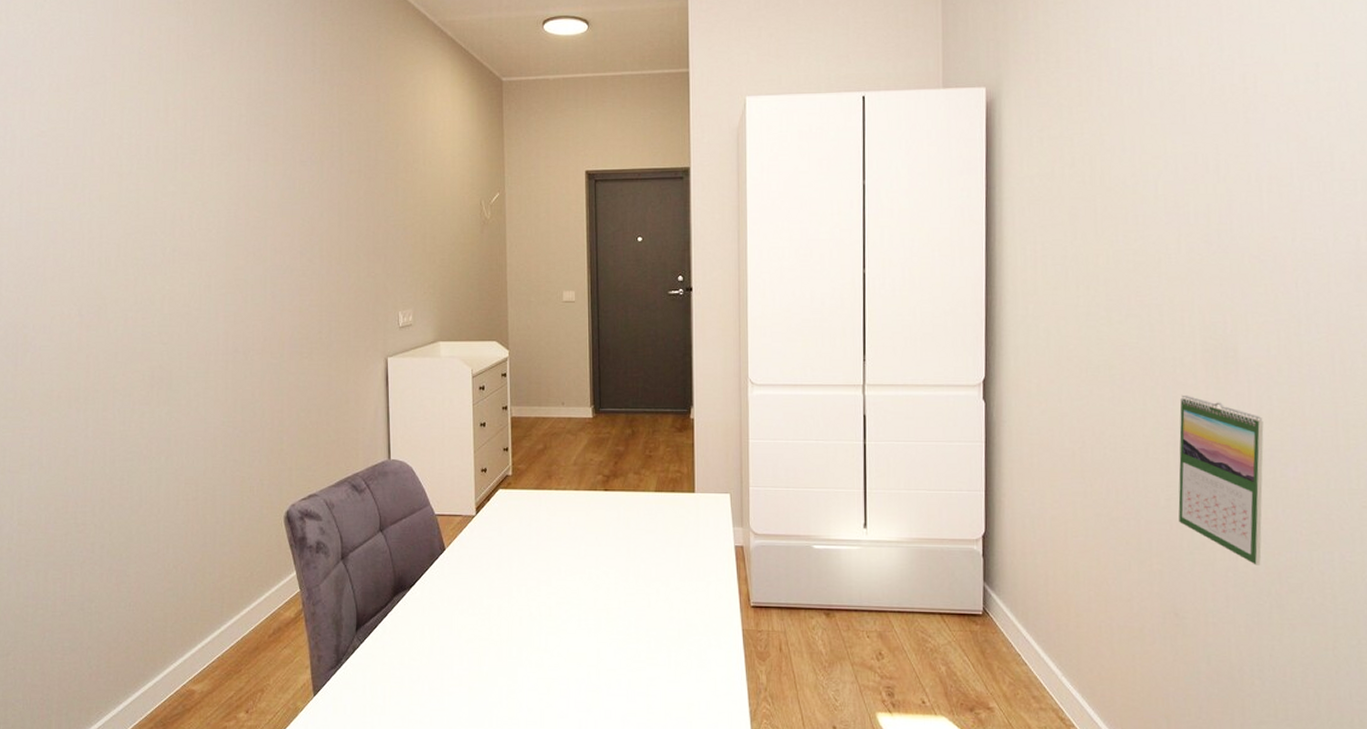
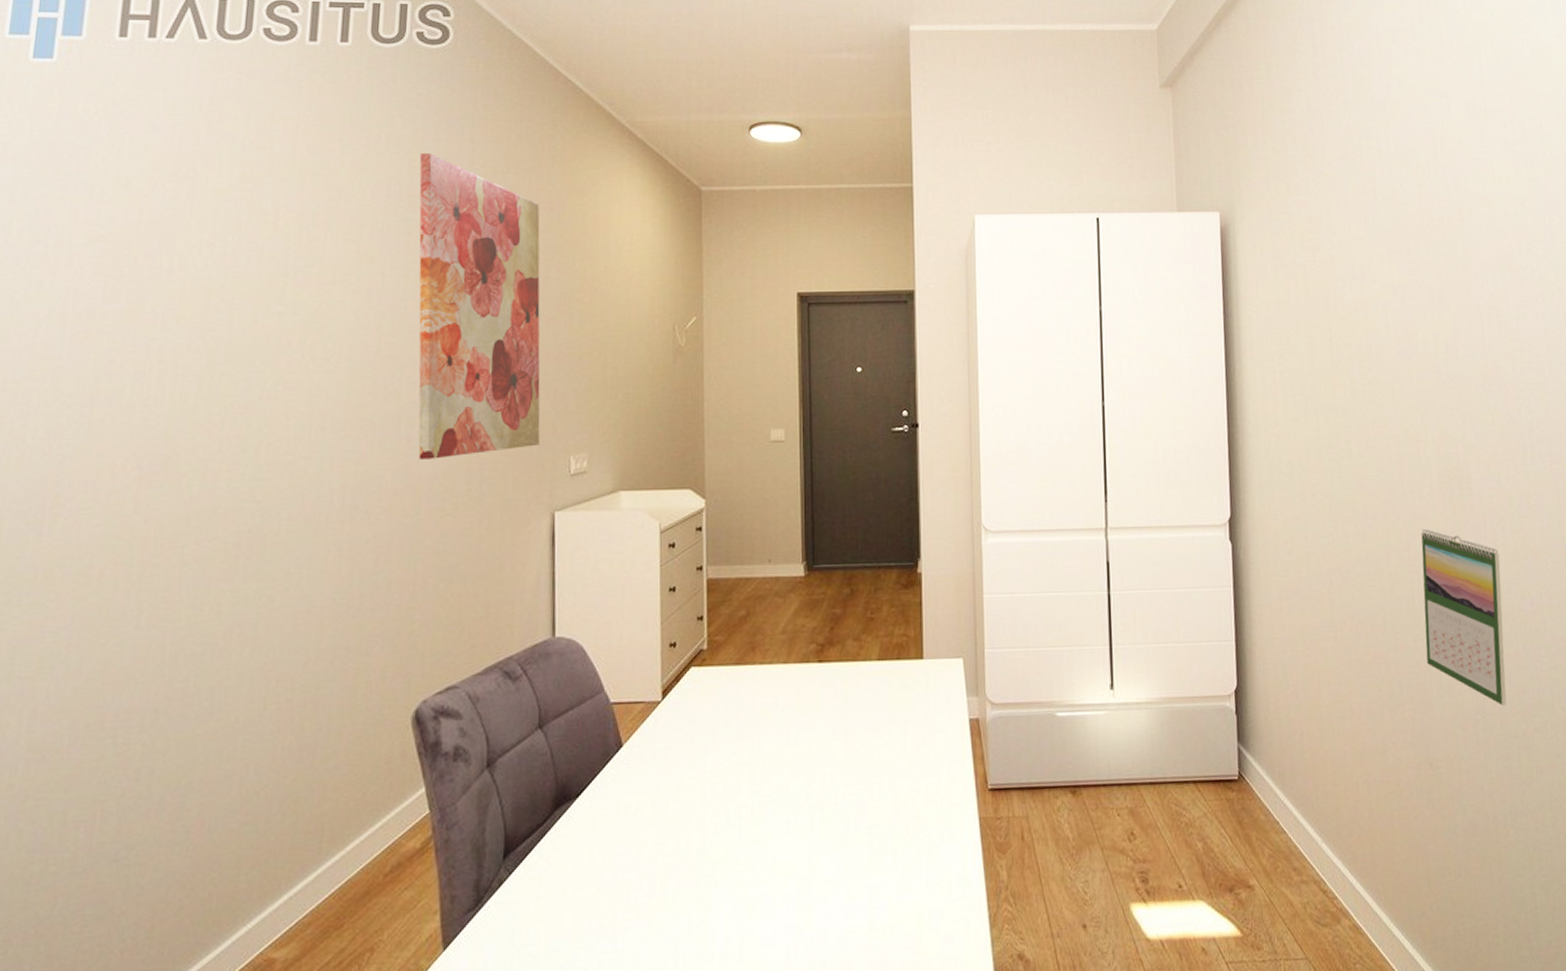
wall art: none [272,56,374,312] -> present [418,153,541,460]

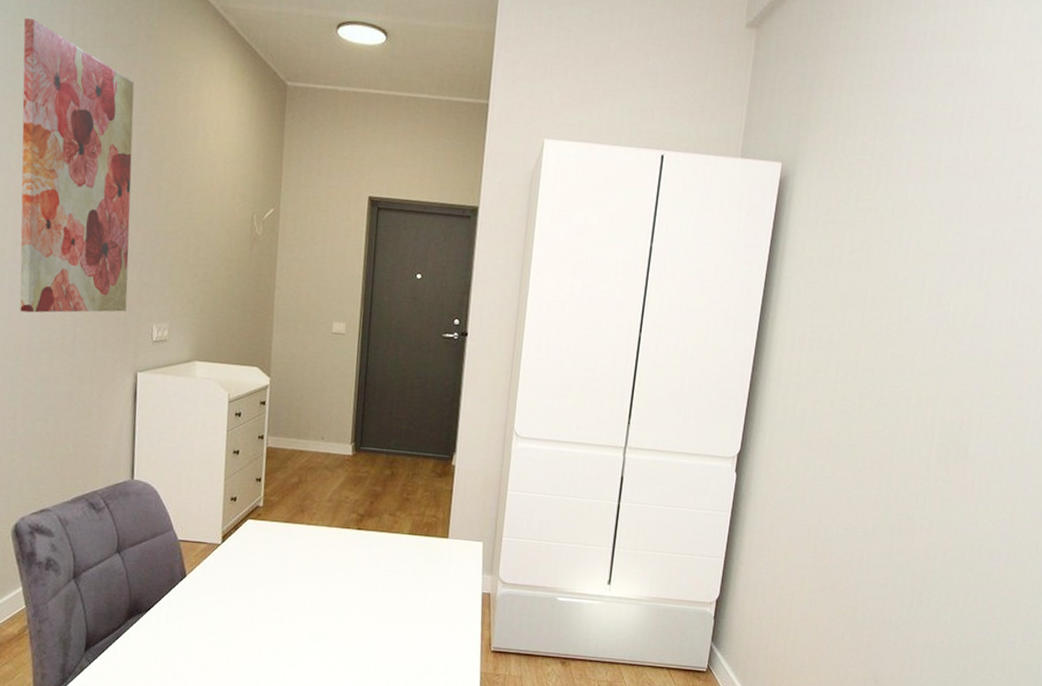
calendar: present [1421,528,1507,706] -> none [892,483,980,643]

